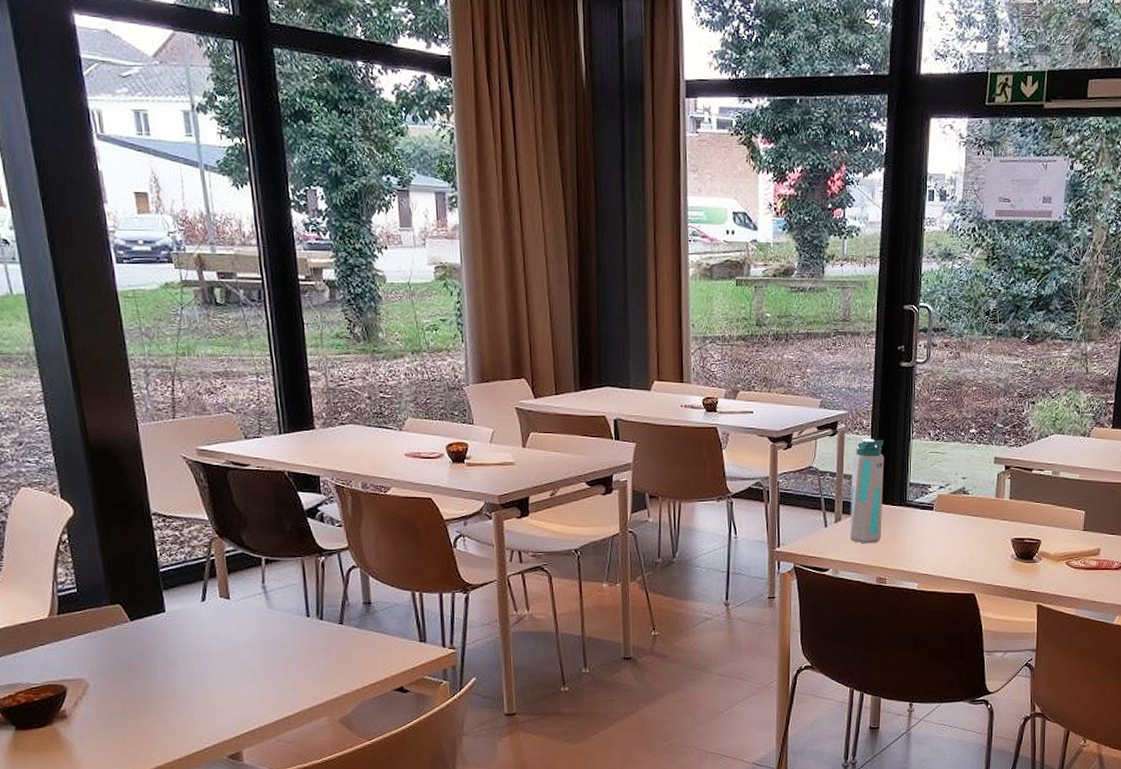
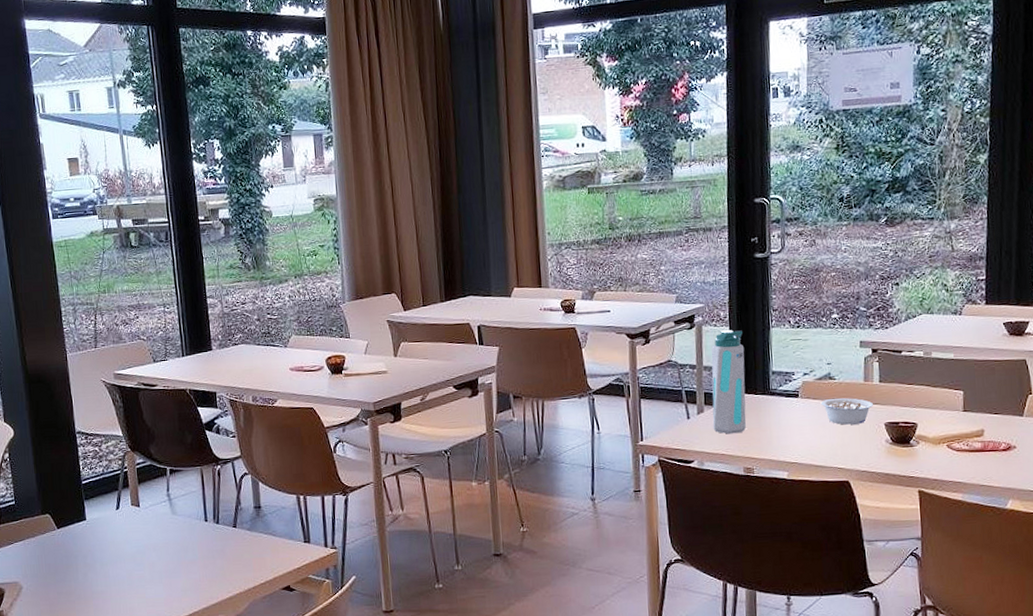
legume: none [953,513,1002,539] -> present [820,398,873,425]

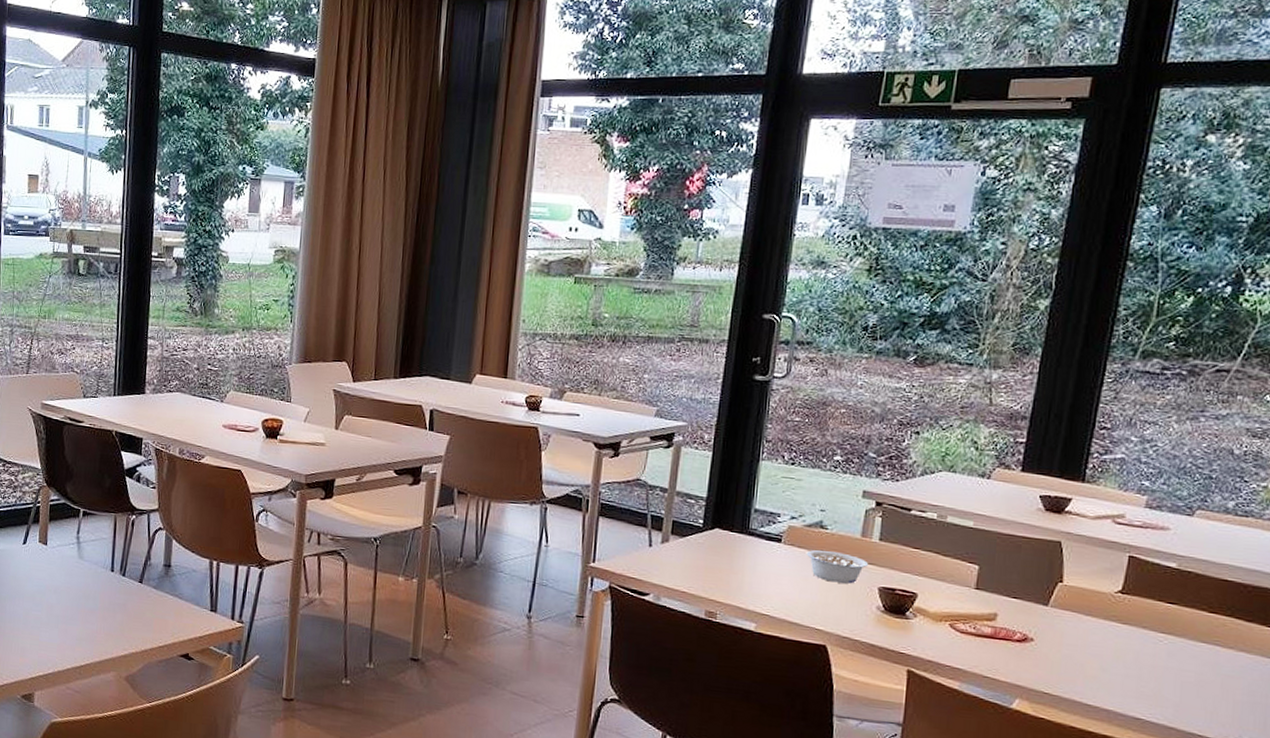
water bottle: present [711,330,747,434] -> none [677,455,727,571]

